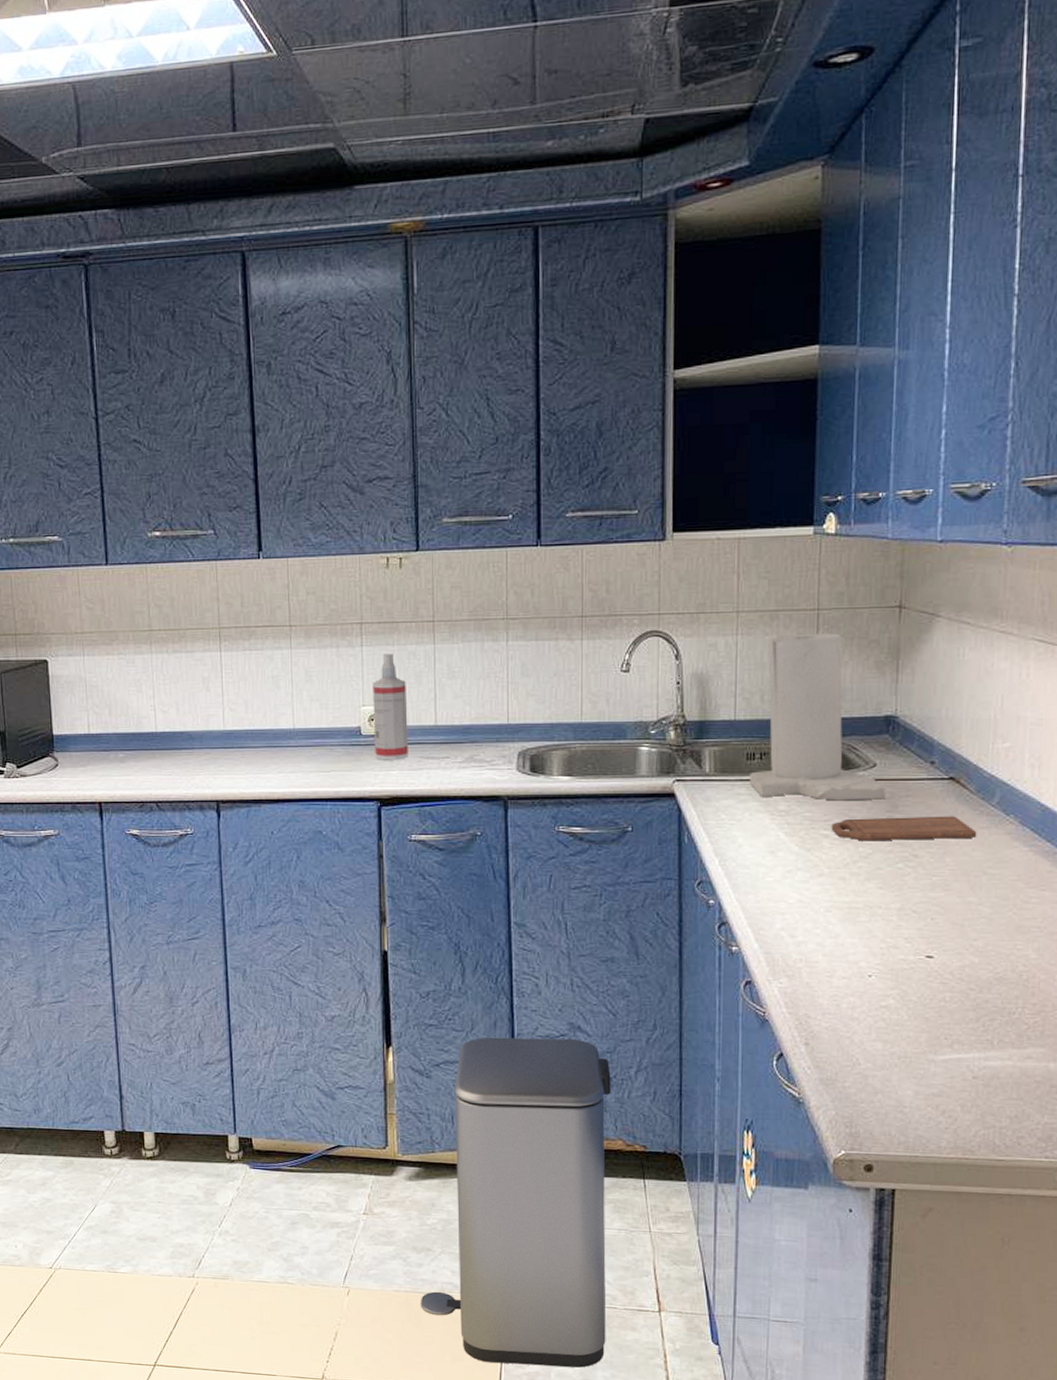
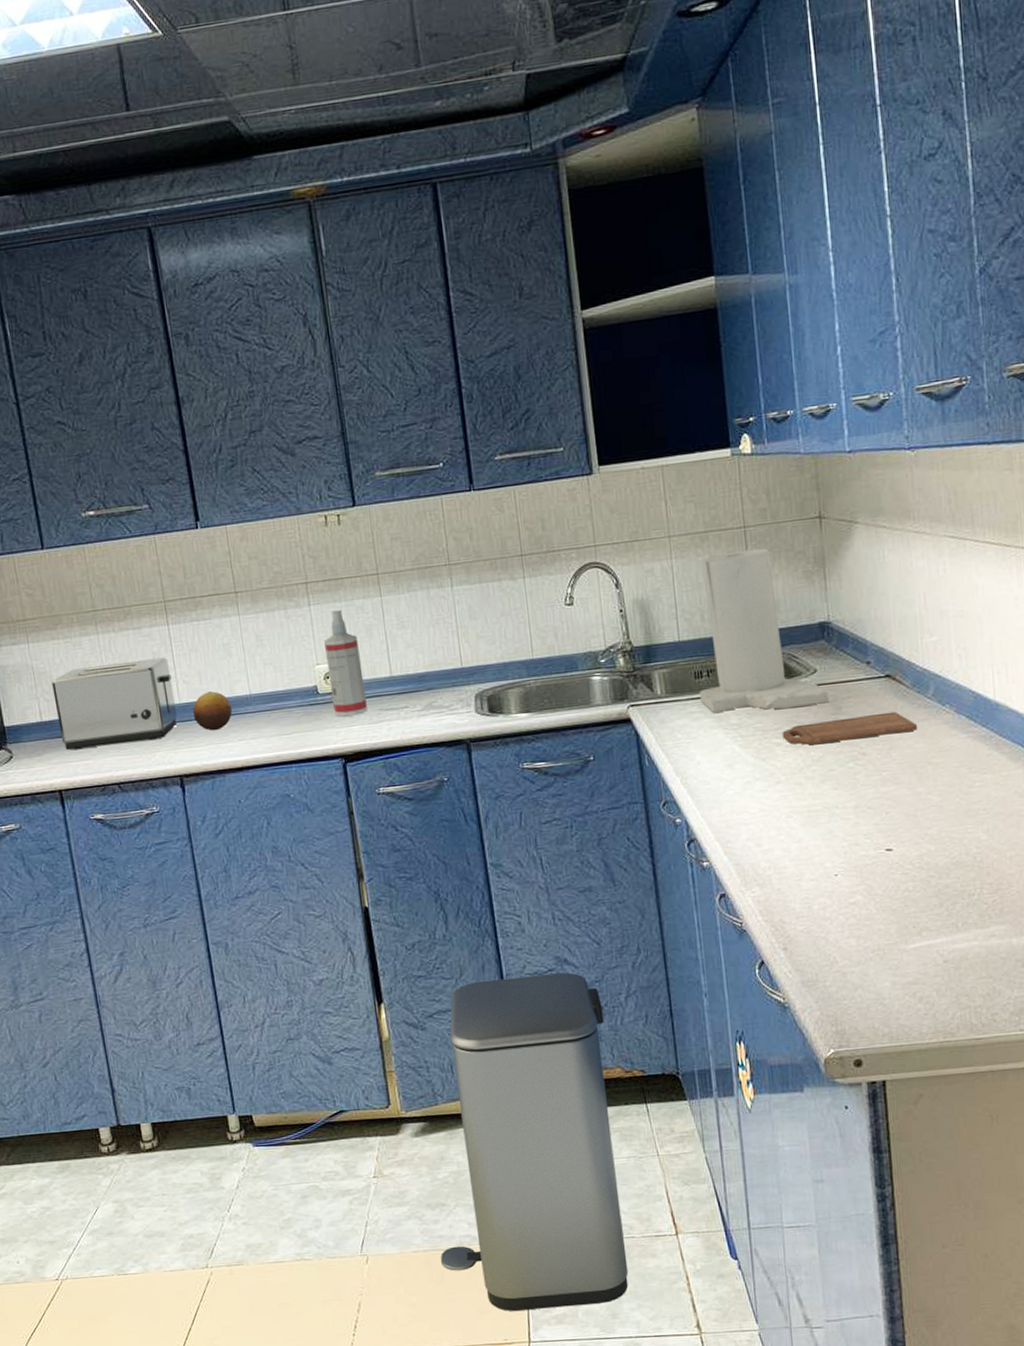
toaster: none [102,683,221,765] -> present [51,657,178,750]
fruit: none [235,722,275,761] -> present [192,691,233,731]

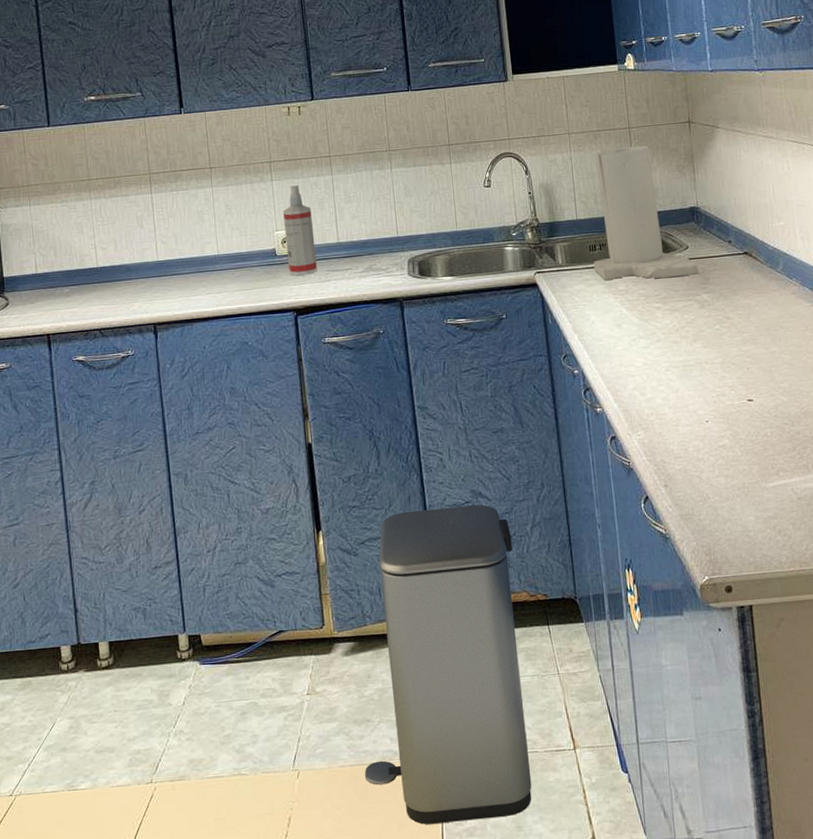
toaster: present [51,657,178,750] -> none [48,221,155,299]
fruit: present [192,691,233,731] -> none [168,251,203,286]
cutting board: present [782,711,918,746] -> none [661,283,771,310]

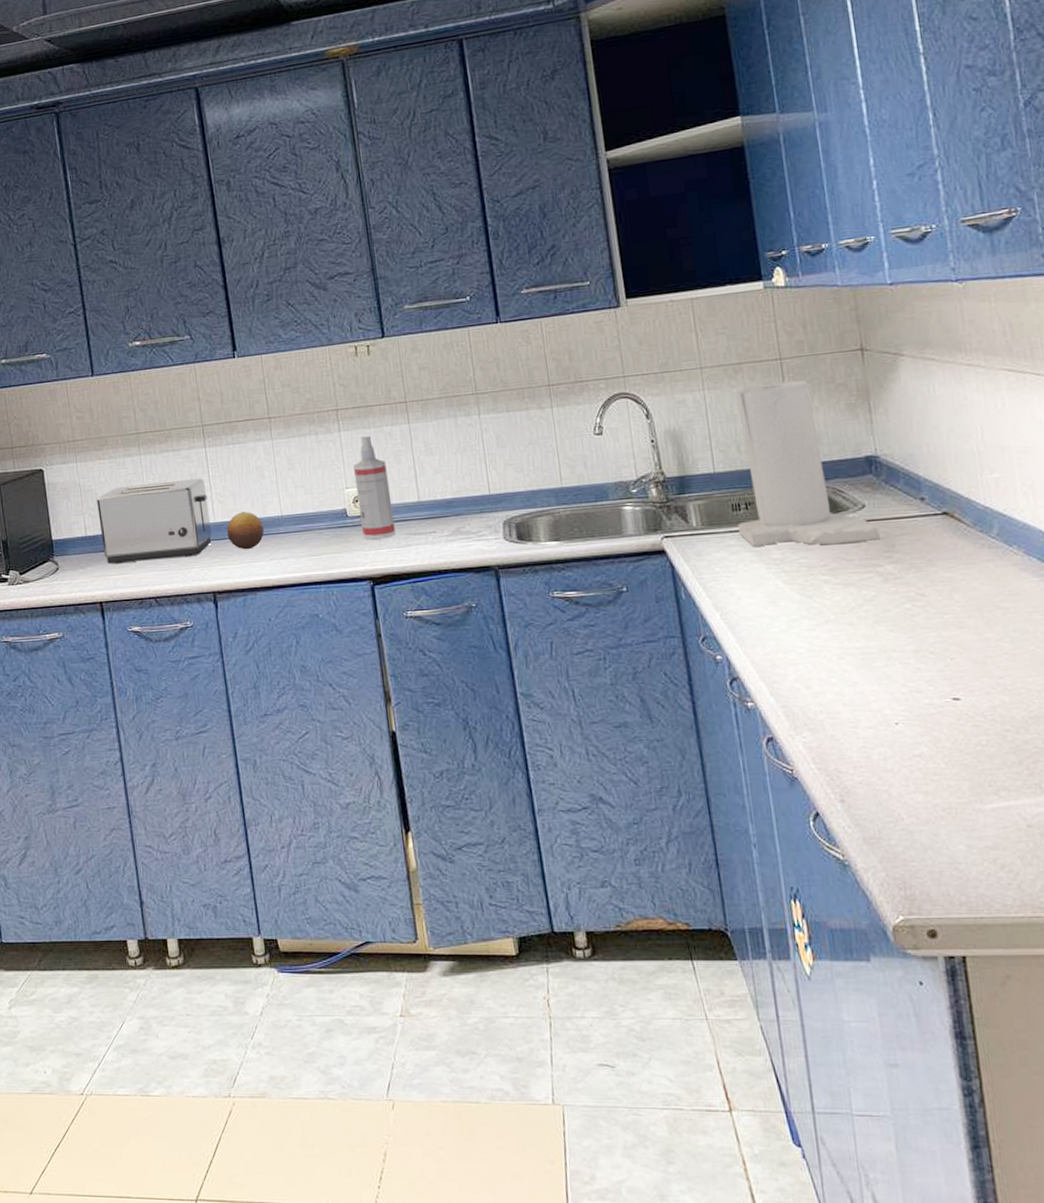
toaster: none [48,221,155,299] -> present [96,478,213,564]
fruit: none [168,251,203,286] -> present [226,512,265,550]
pedal bin: present [364,504,532,825] -> none [470,811,677,1182]

